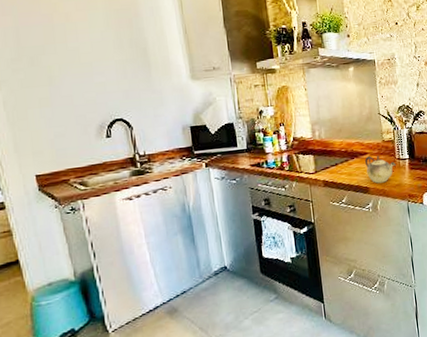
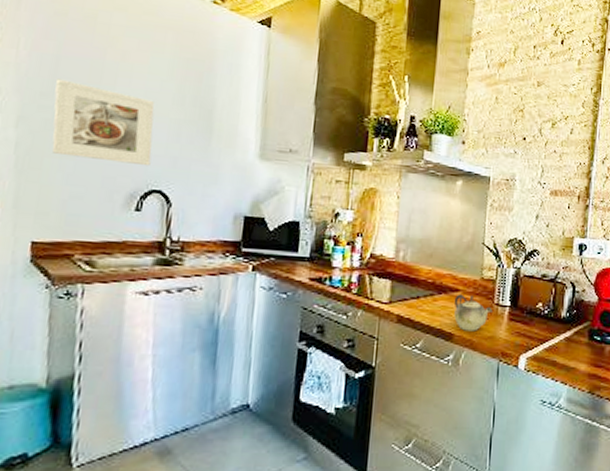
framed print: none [20,45,109,105] -> present [52,78,155,167]

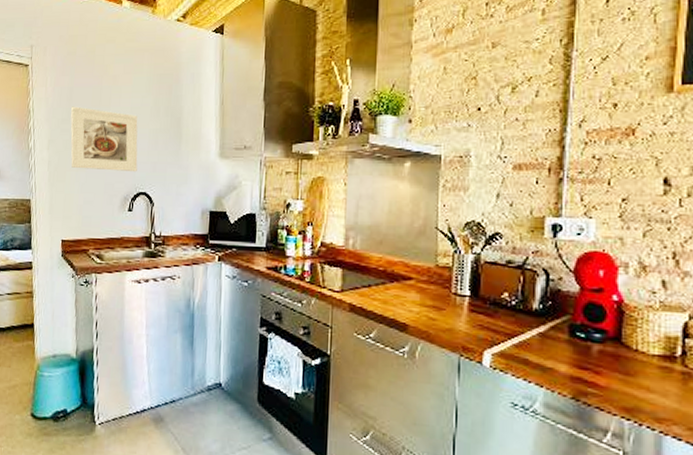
teapot: present [454,294,494,332] -> none [407,282,451,323]

